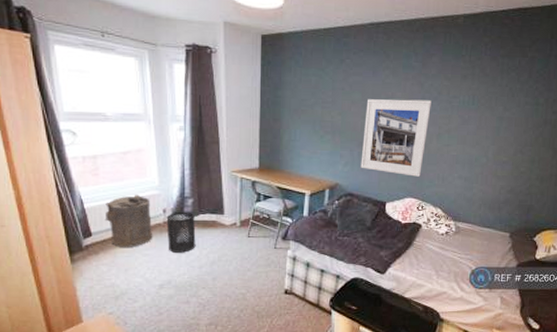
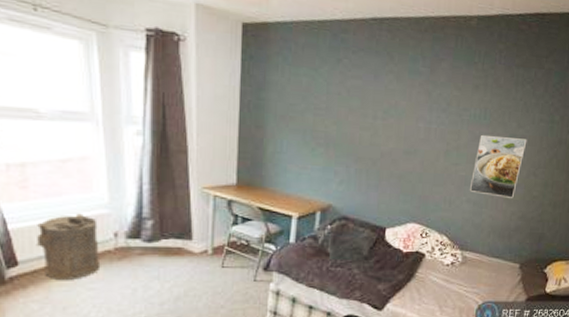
trash can: present [166,211,196,253] -> none [118,235,156,286]
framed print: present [360,99,431,177] -> none [357,107,440,199]
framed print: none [460,118,514,174] -> present [469,134,527,198]

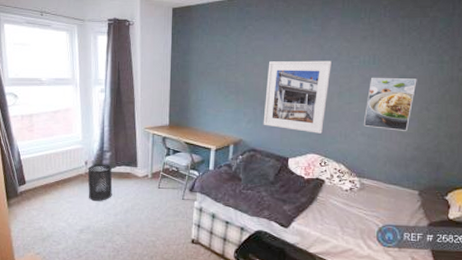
laundry hamper: present [35,213,99,280] -> none [36,148,75,195]
trash can: none [118,235,156,286] -> present [87,163,113,201]
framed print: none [357,107,440,199] -> present [263,60,331,134]

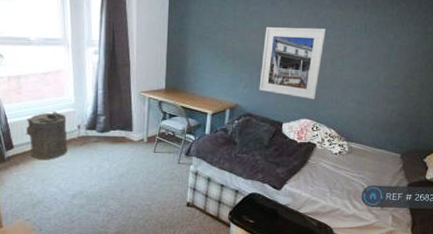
laundry hamper: none [36,148,75,195] -> present [25,111,67,160]
trash can: present [87,163,113,201] -> none [80,127,107,166]
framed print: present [363,77,417,131] -> none [353,45,404,98]

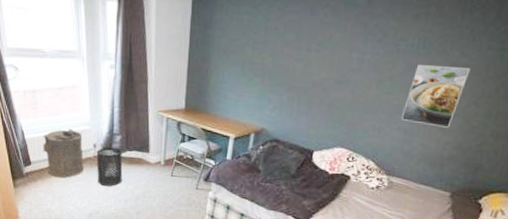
trash can: none [80,127,107,166] -> present [96,147,123,186]
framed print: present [259,27,326,99] -> none [289,40,375,126]
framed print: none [353,45,404,98] -> present [400,64,471,128]

